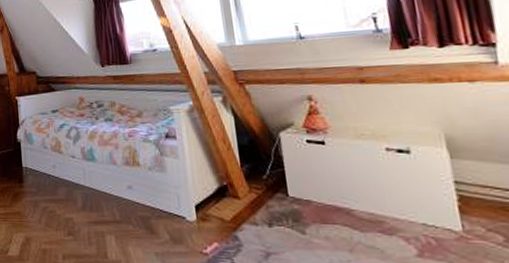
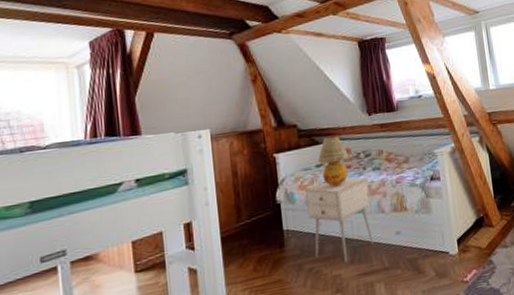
nightstand: none [42,126,105,207] -> present [305,177,374,262]
table lamp: none [53,85,83,133] -> present [317,136,349,187]

